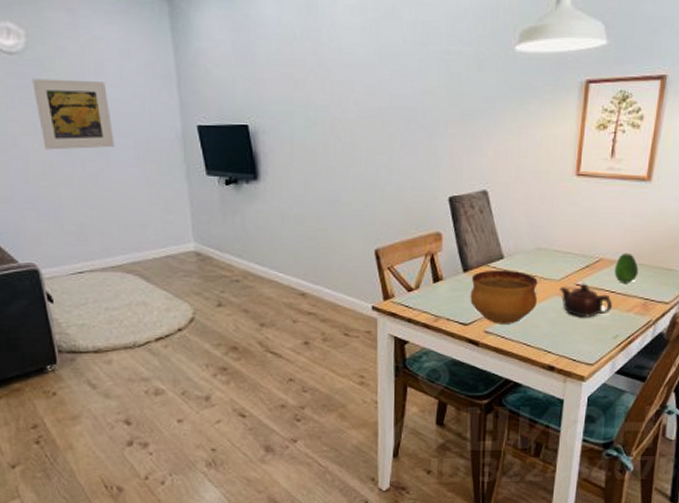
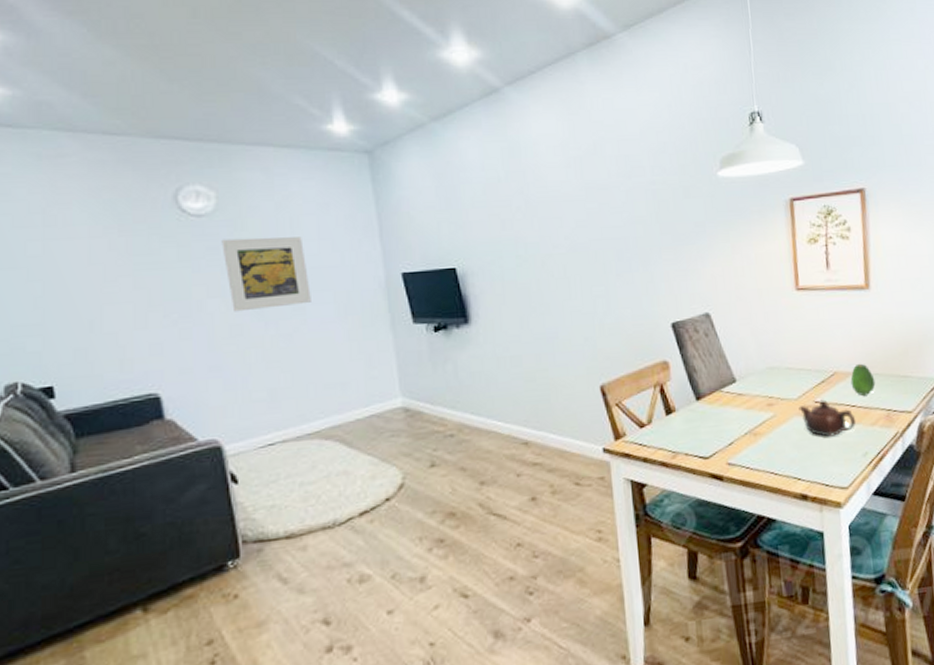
bowl: present [470,270,538,324] -> none [705,393,778,454]

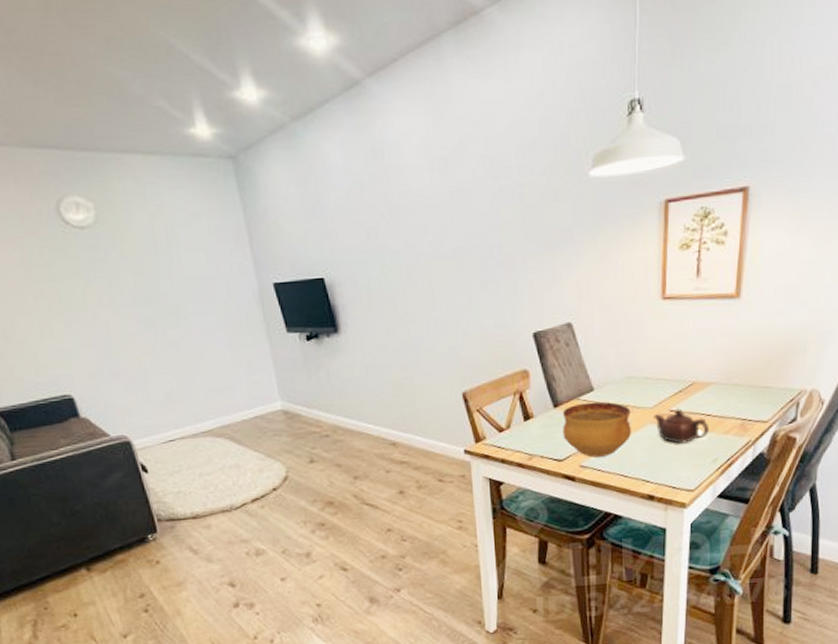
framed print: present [221,237,311,312] -> none [105,248,193,322]
bowl: none [705,393,778,454] -> present [562,401,631,458]
fruit: present [850,363,876,396] -> none [708,373,734,405]

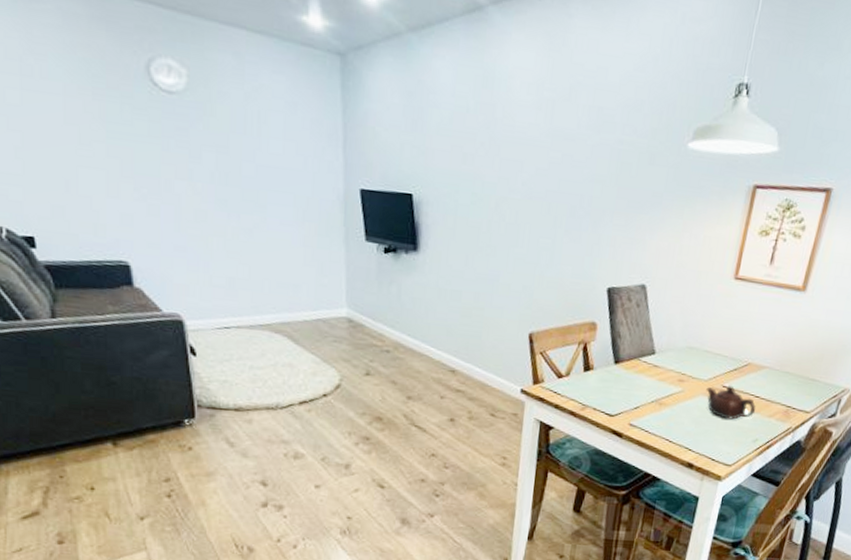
bowl: present [562,401,631,458] -> none [618,364,686,419]

